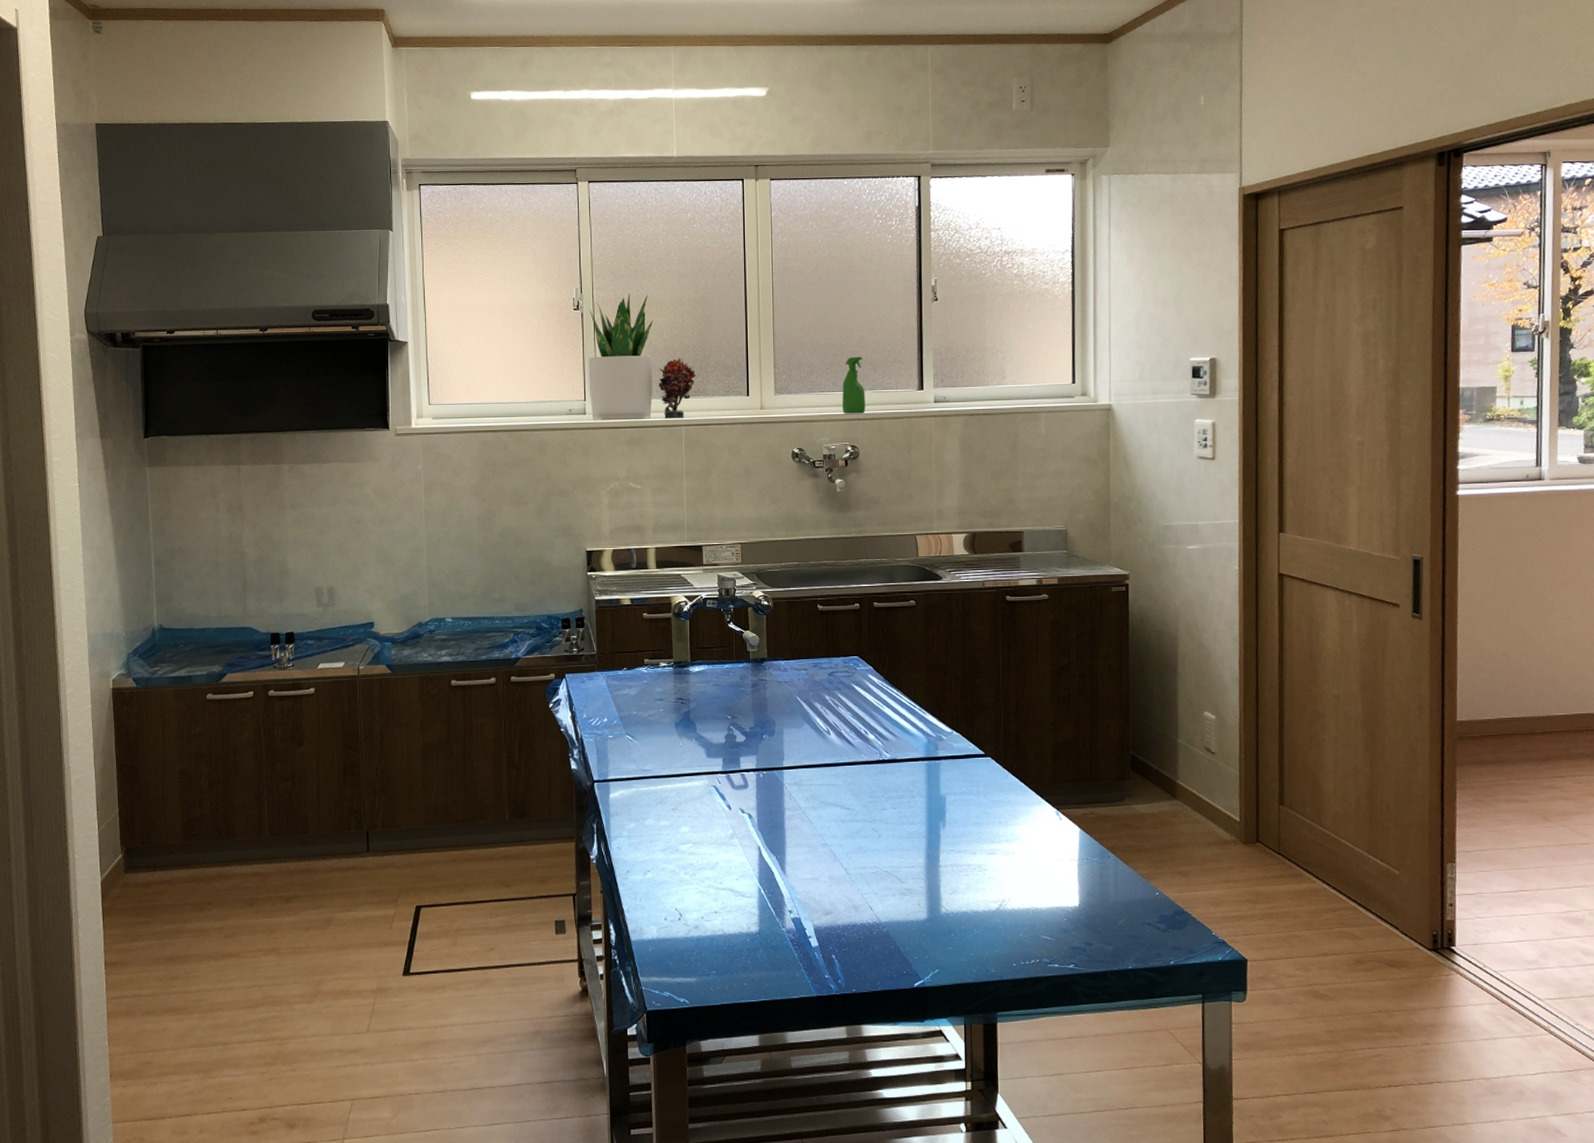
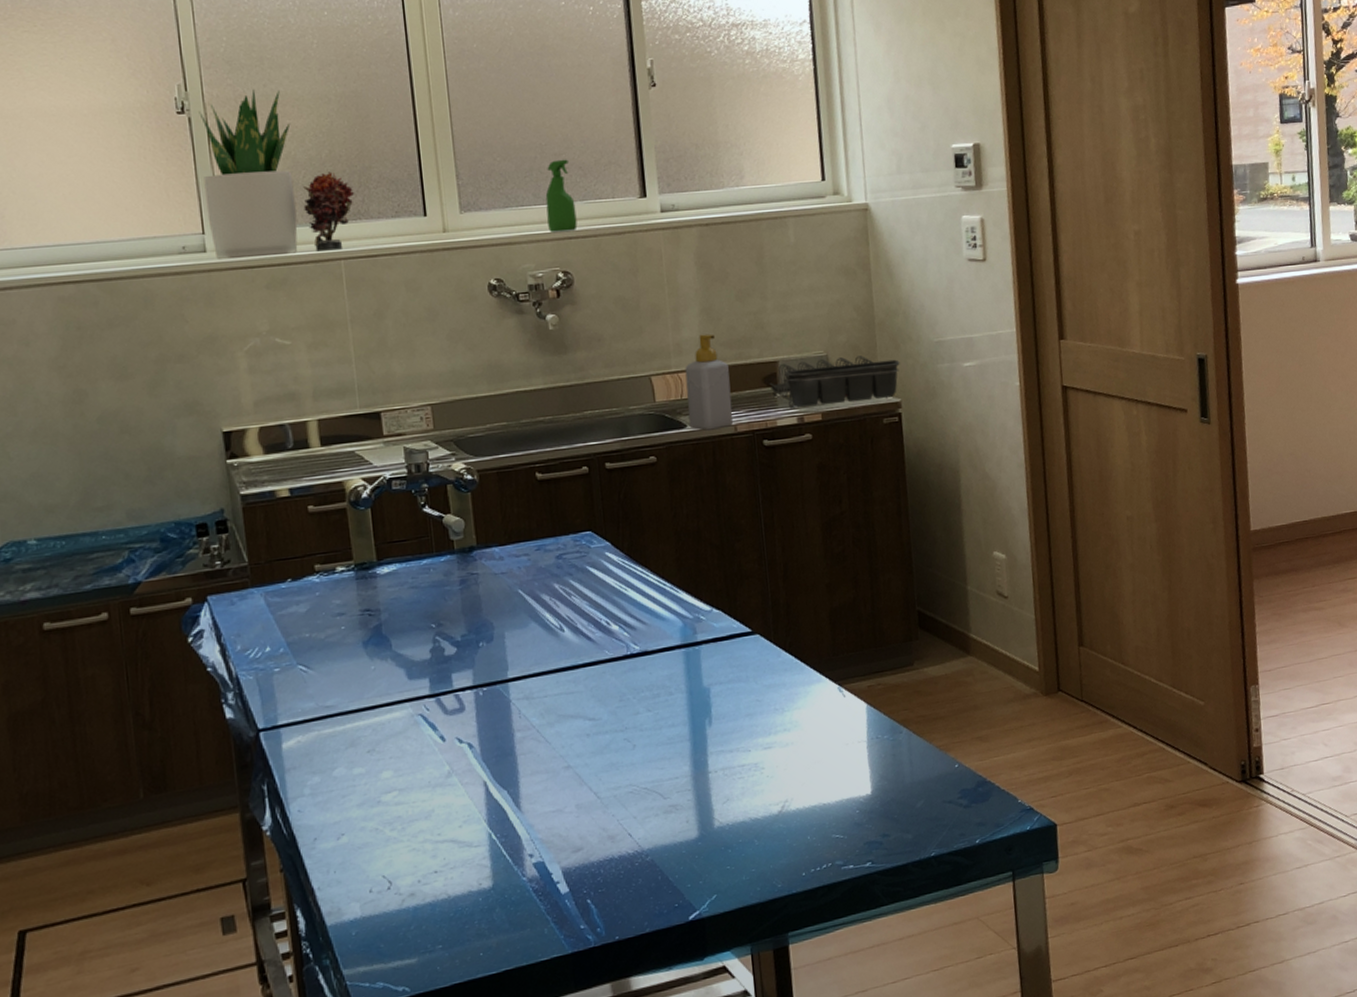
soap bottle: none [944,504,982,584] -> present [685,333,733,431]
dish rack: none [1014,532,1130,572] -> present [769,355,900,409]

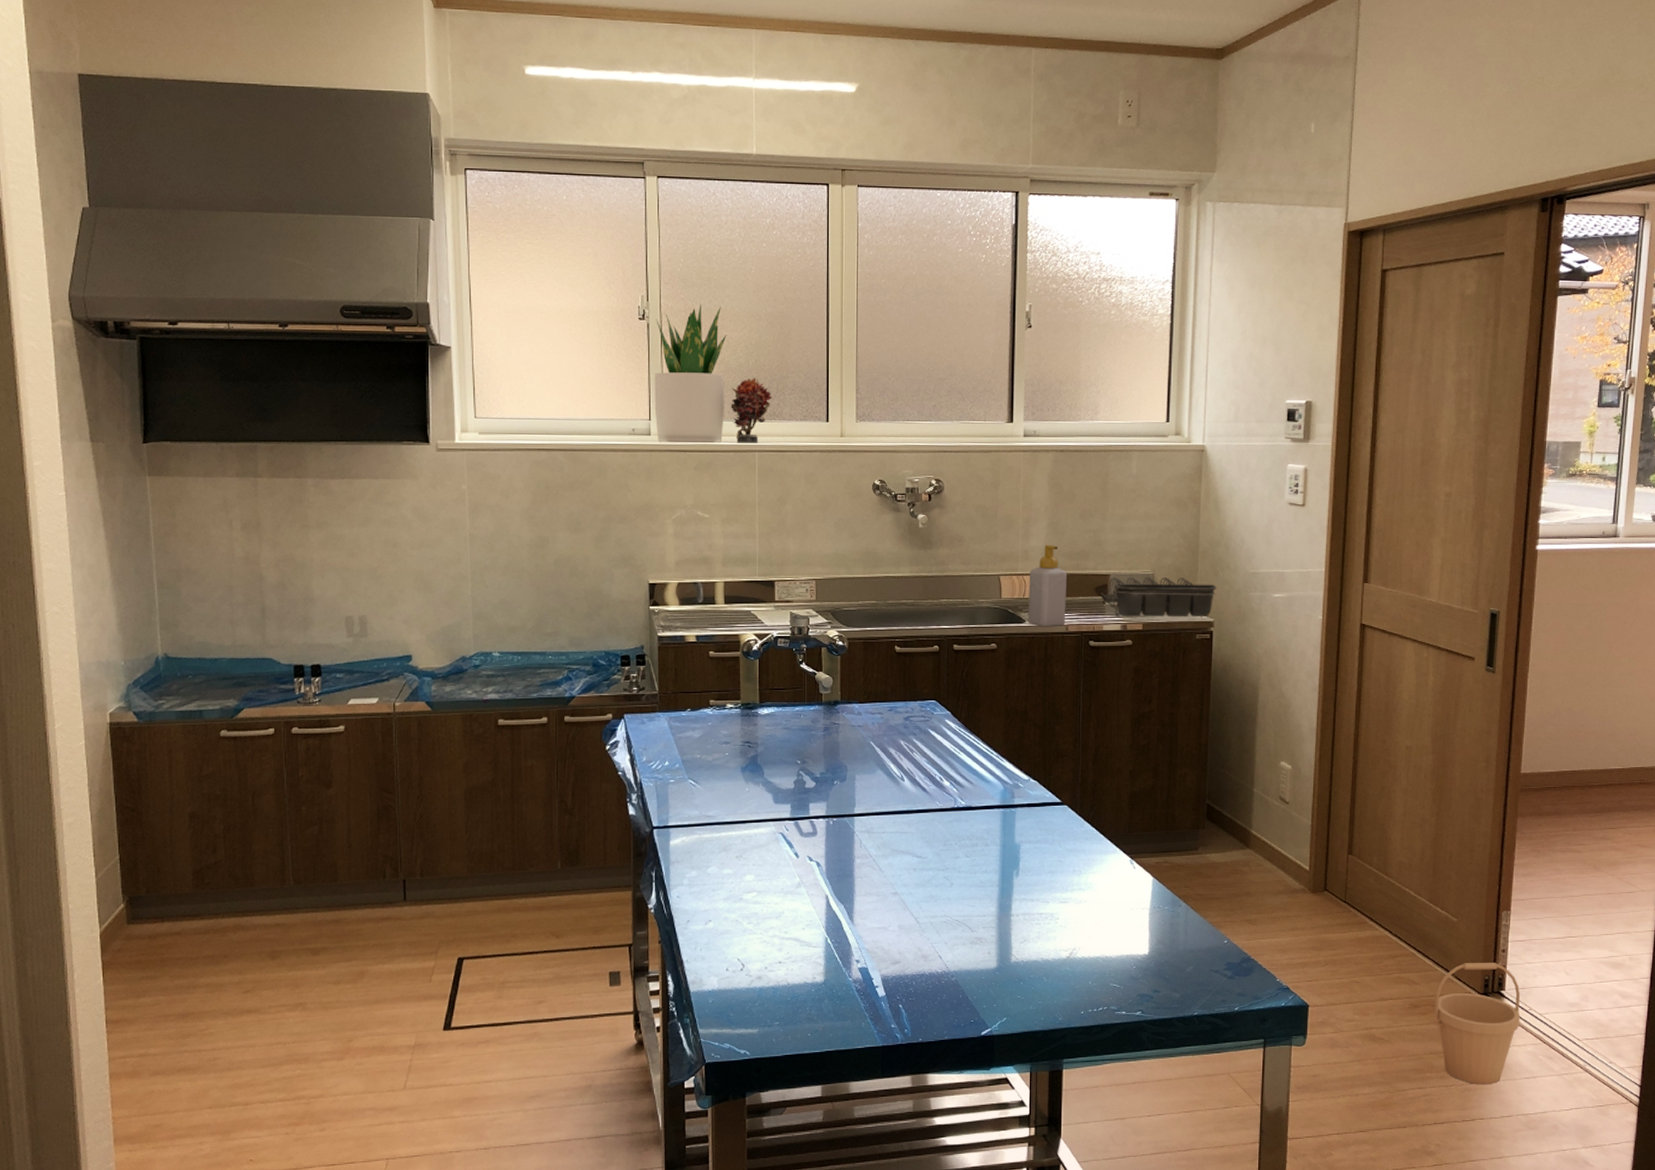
spray bottle: present [545,159,578,234] -> none [928,384,952,446]
bucket: none [1191,744,1284,884] -> present [1433,963,1520,1085]

